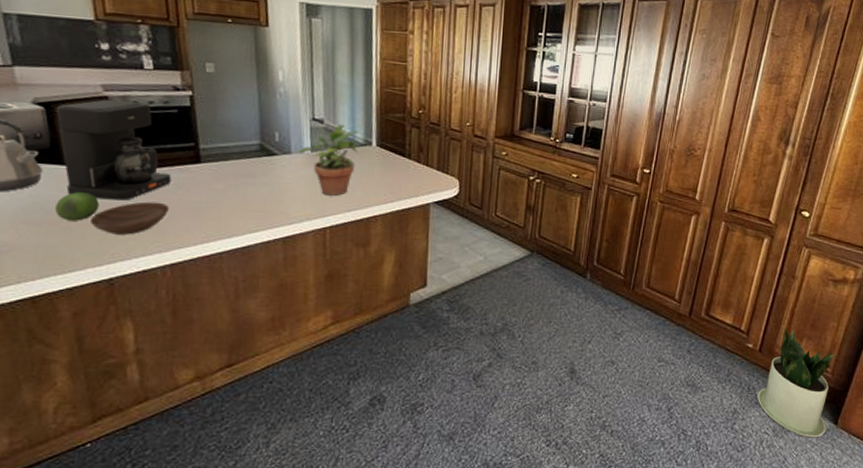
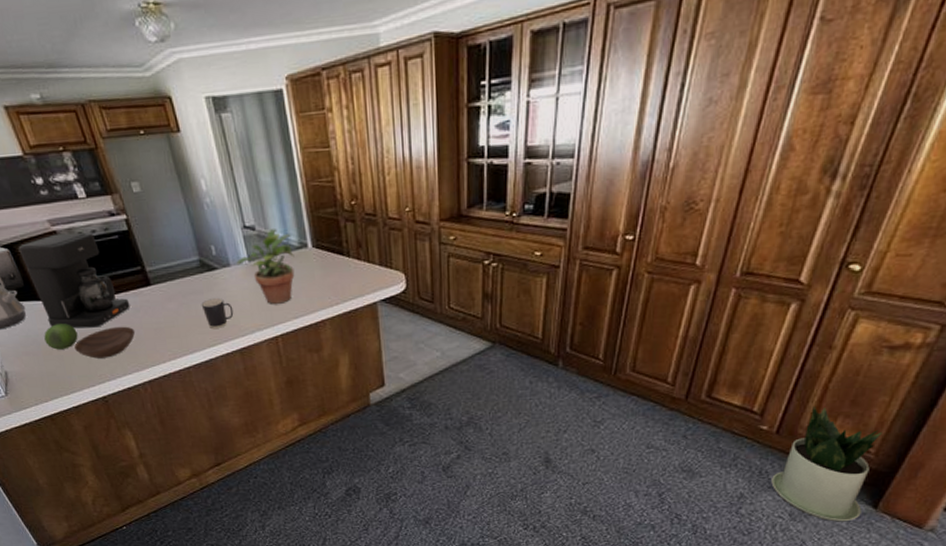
mug: none [251,183,285,214] -> present [201,298,234,328]

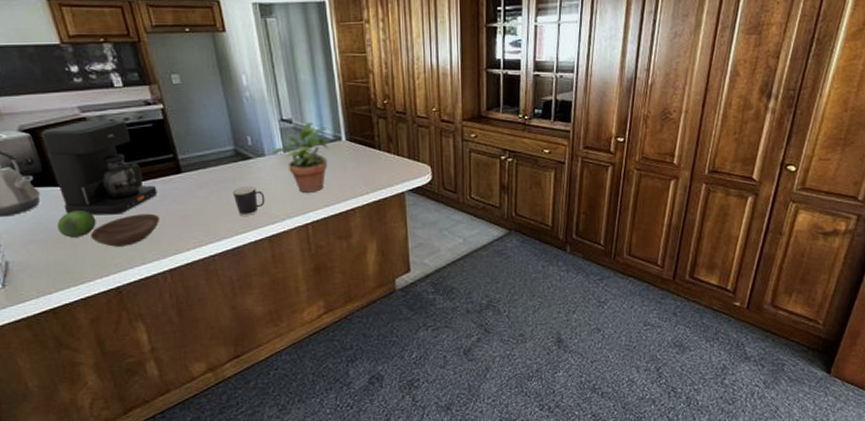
planter: present [771,407,882,522] -> none [747,285,826,388]

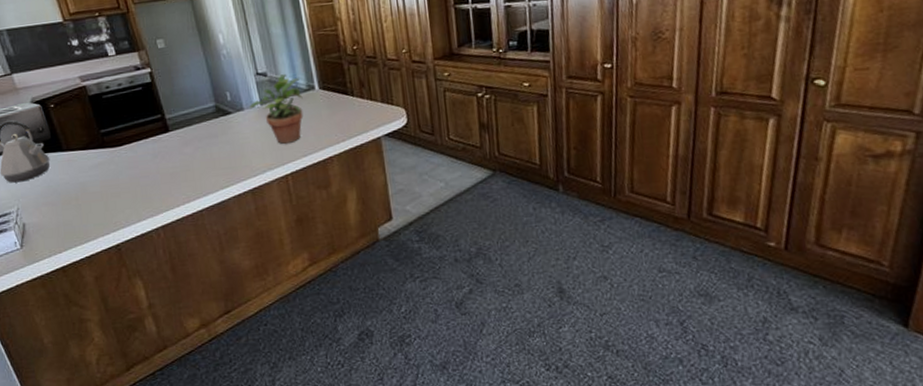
coffee maker: present [41,119,157,215] -> none [49,86,149,177]
fruit: present [57,210,96,238] -> none [65,172,97,199]
bowl: present [91,213,160,247] -> none [93,172,152,206]
mug: present [232,187,265,216] -> none [215,141,246,170]

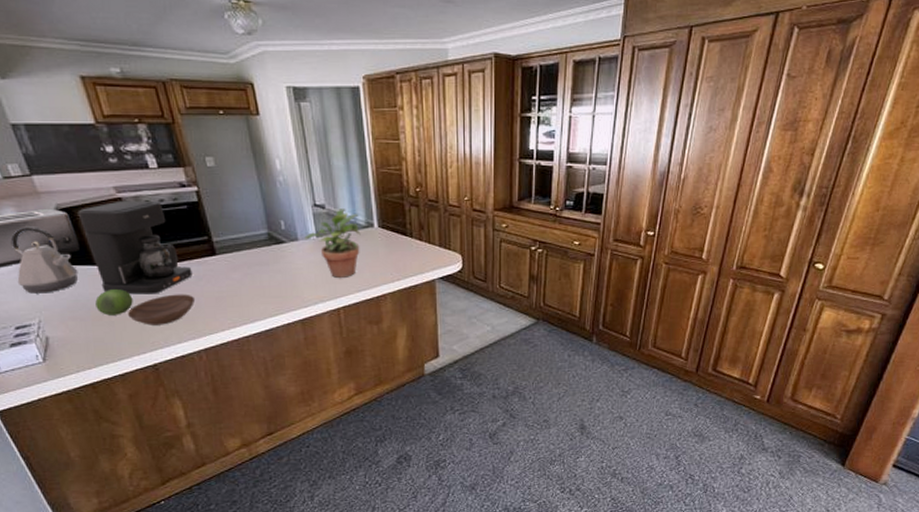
coffee maker: none [49,86,149,177] -> present [78,200,193,295]
fruit: none [65,172,97,199] -> present [95,289,133,316]
bowl: none [93,172,152,206] -> present [128,294,196,325]

